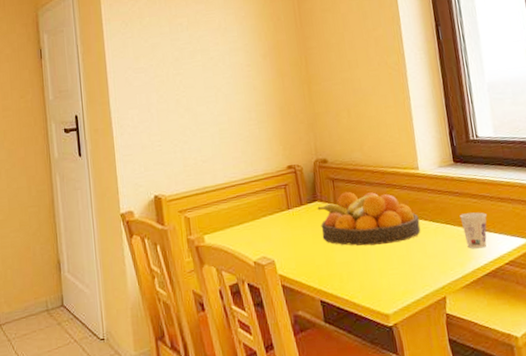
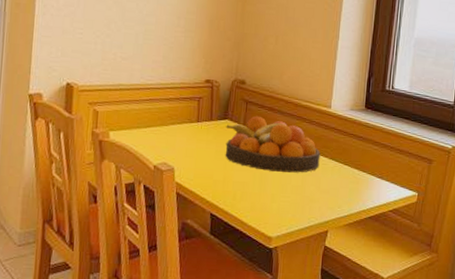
cup: present [460,212,487,249] -> none [358,158,383,193]

